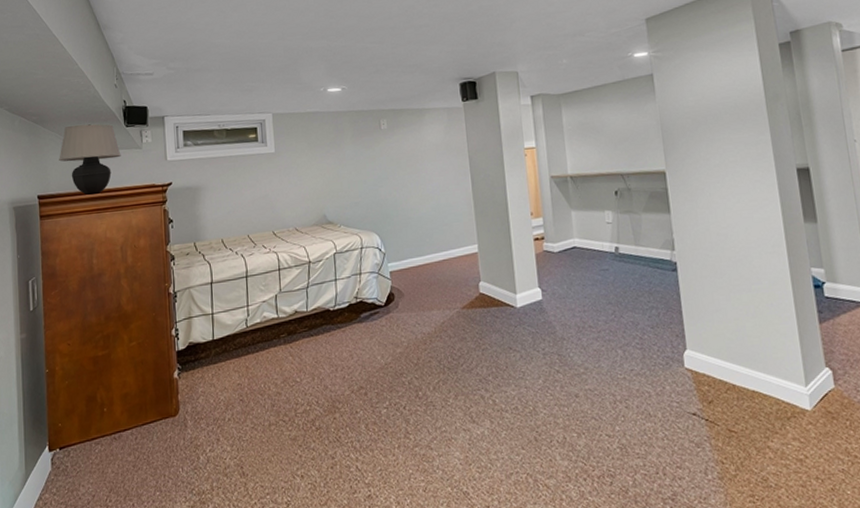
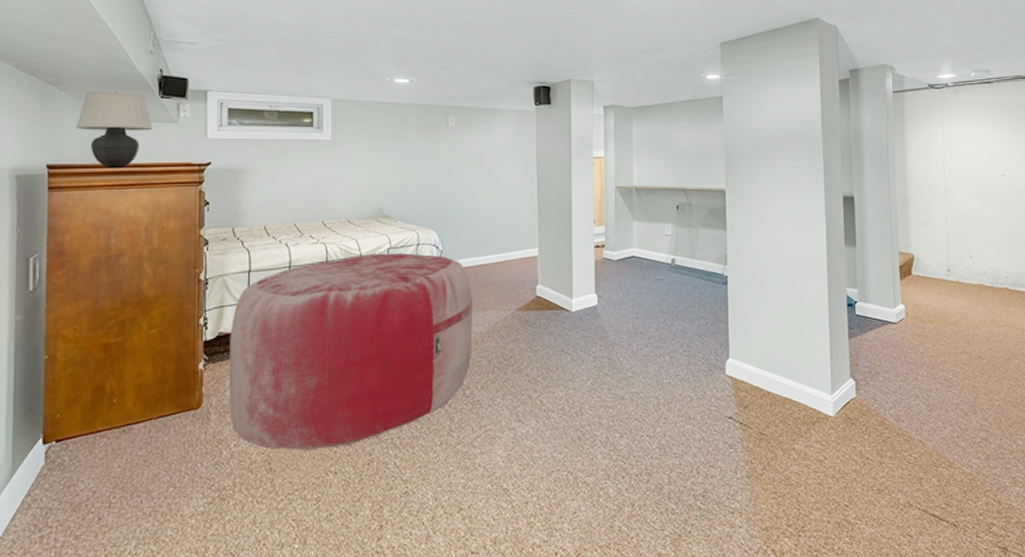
bean bag chair: none [198,257,422,455] -> present [229,252,473,450]

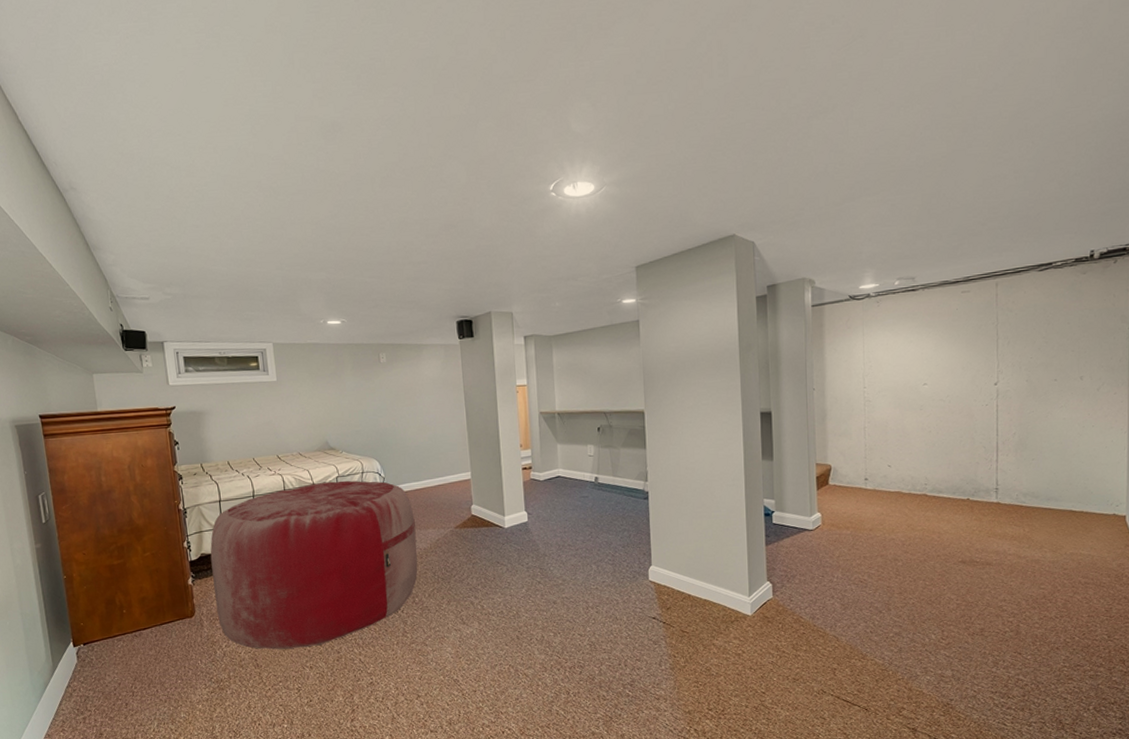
table lamp: present [76,90,153,169] -> none [57,346,122,417]

